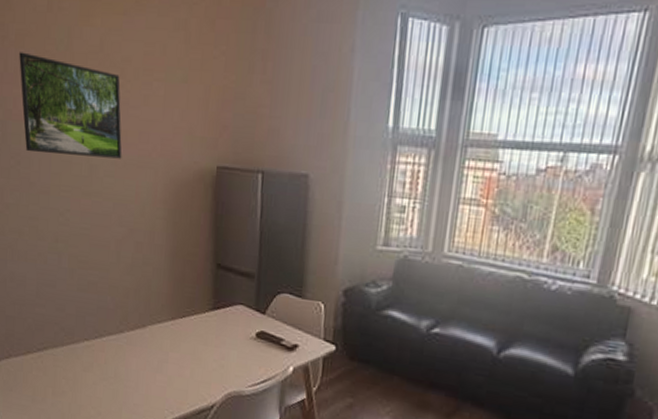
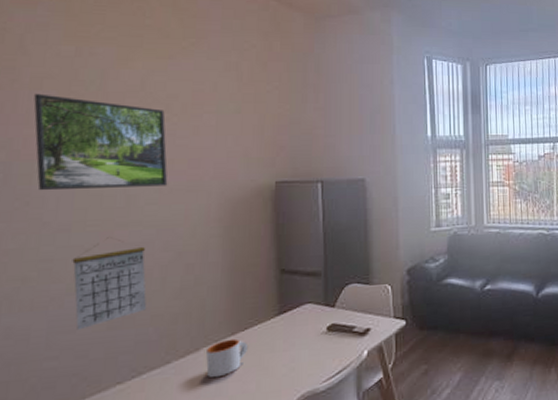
calendar: none [51,204,106,287] -> present [72,237,147,331]
mug: none [150,322,186,356] -> present [206,338,249,378]

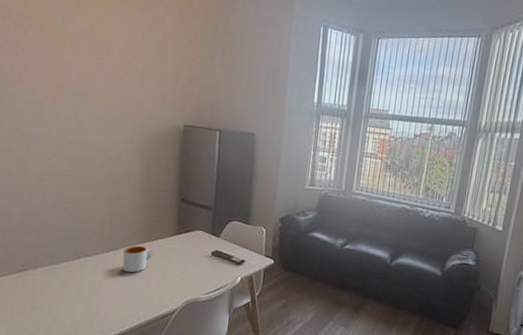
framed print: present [33,93,168,191] -> none [18,29,107,117]
calendar: present [72,237,147,331] -> none [39,151,87,217]

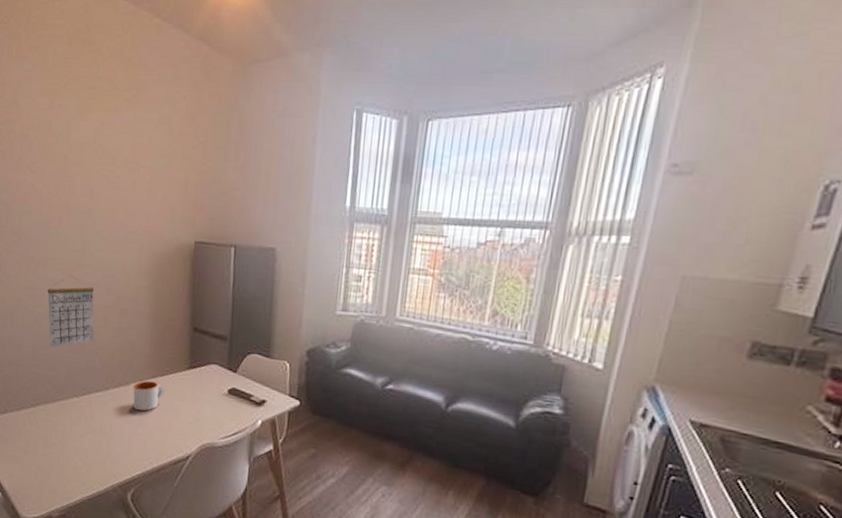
calendar: none [39,151,87,217] -> present [47,275,94,348]

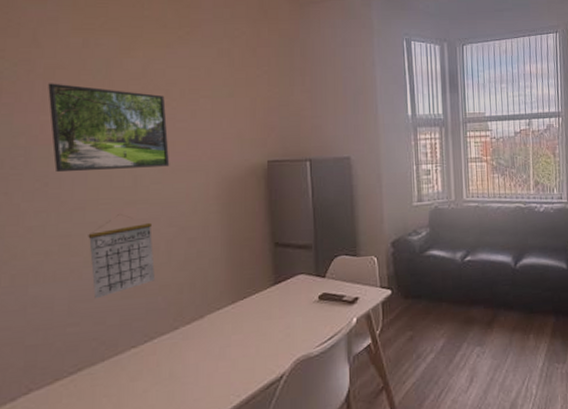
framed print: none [23,143,112,235] -> present [48,83,170,173]
mug: present [133,380,165,411] -> none [210,307,248,343]

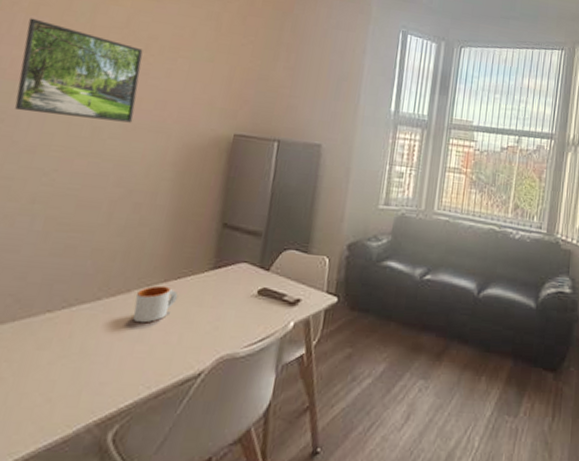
calendar: present [88,214,156,299] -> none [21,164,99,252]
mug: none [210,307,248,343] -> present [133,285,179,323]

